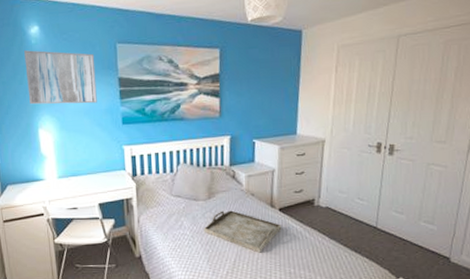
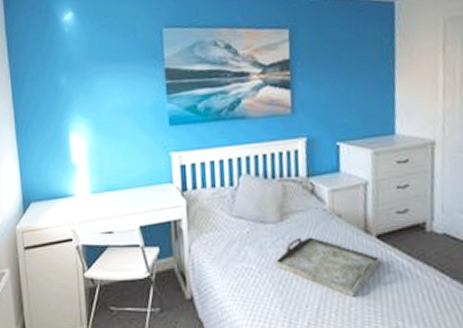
wall art: present [24,50,97,105] -> none [56,40,139,104]

